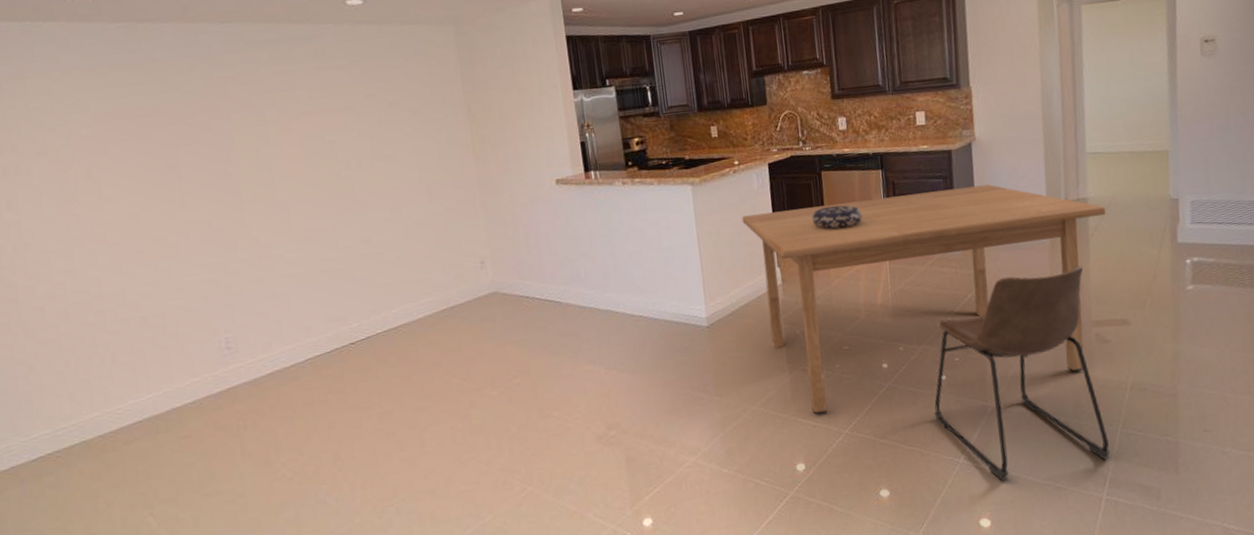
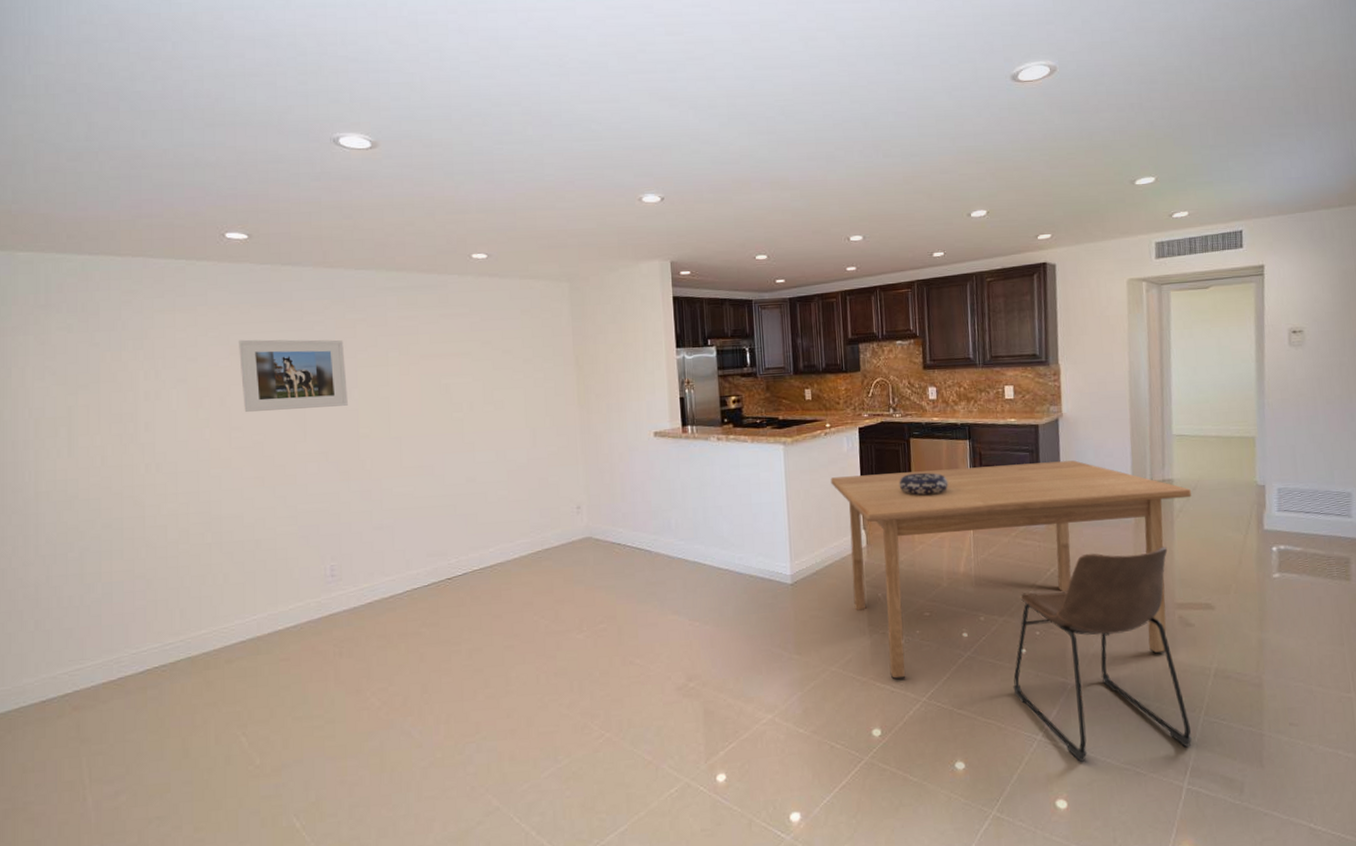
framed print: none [100,100,227,184] -> present [239,339,348,413]

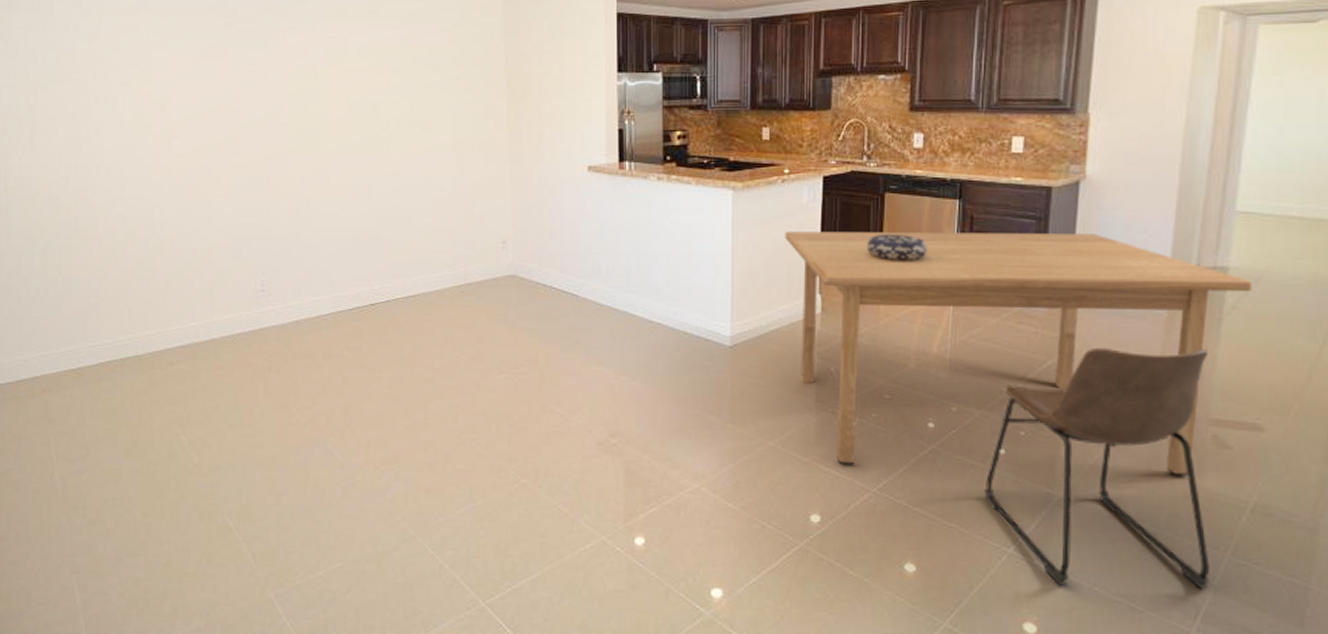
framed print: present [239,339,348,413] -> none [177,45,278,121]

